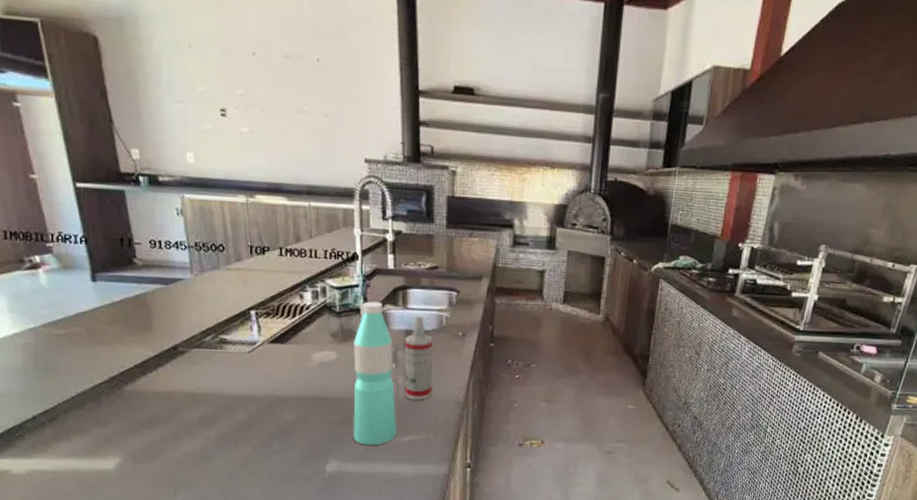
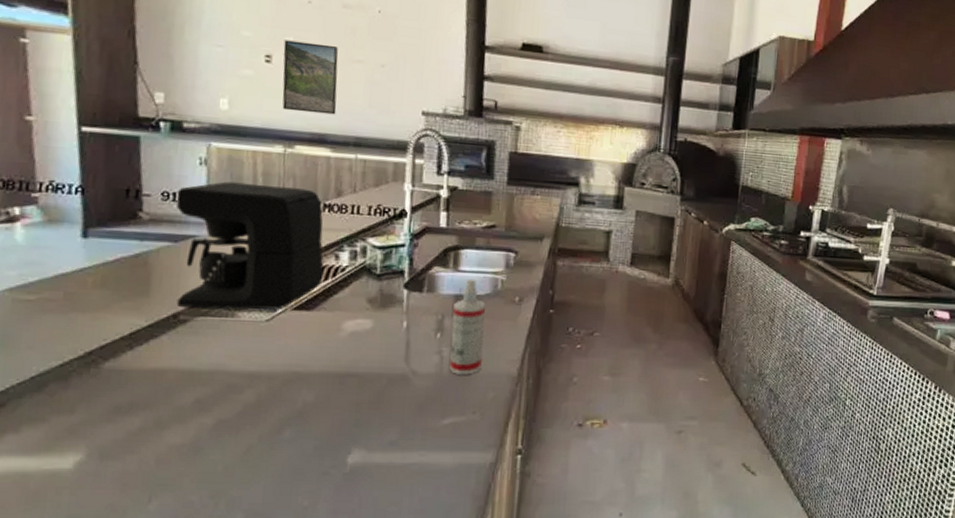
coffee maker: none [161,230,292,343] -> present [176,181,324,310]
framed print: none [235,93,288,165] -> present [282,40,339,115]
water bottle: present [353,301,397,446] -> none [384,262,440,430]

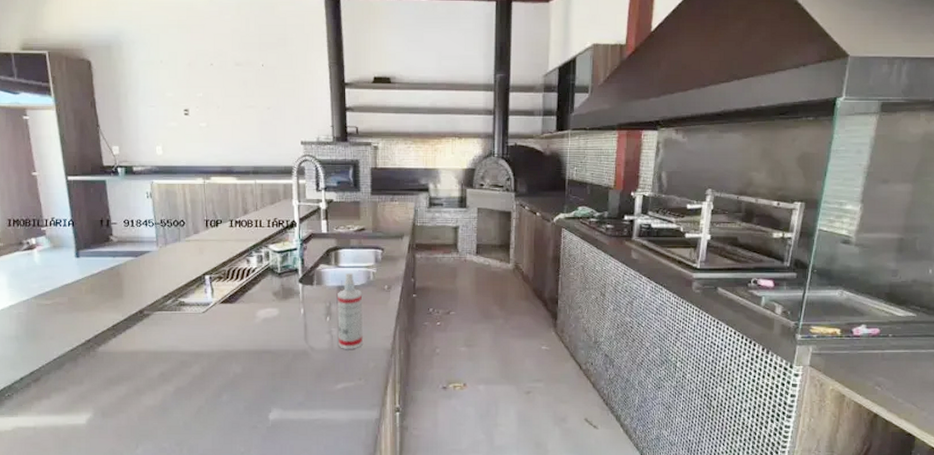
coffee maker: present [176,181,324,310] -> none [134,209,240,305]
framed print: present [282,40,339,115] -> none [196,96,238,151]

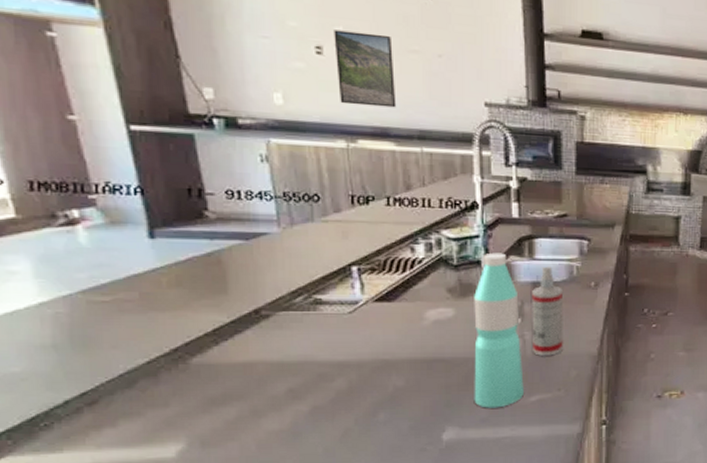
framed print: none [196,96,238,151] -> present [334,30,397,108]
water bottle: none [293,262,332,394] -> present [474,252,524,408]

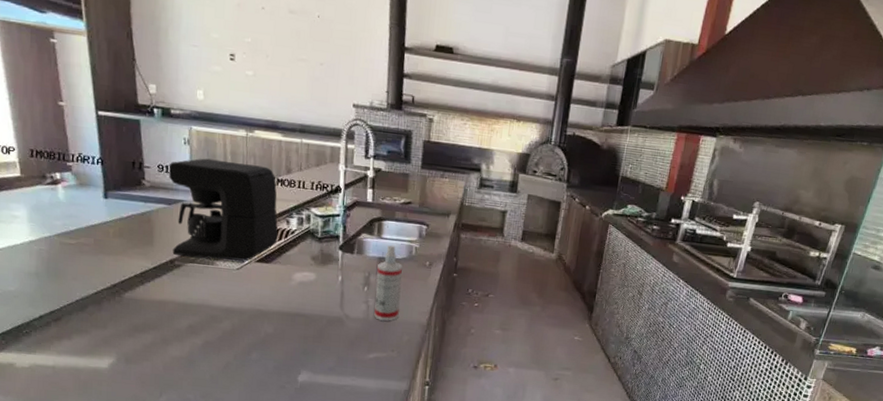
coffee maker: none [241,178,401,303] -> present [168,158,279,261]
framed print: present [334,30,397,108] -> none [243,41,287,106]
water bottle: present [474,252,524,408] -> none [324,229,367,360]

